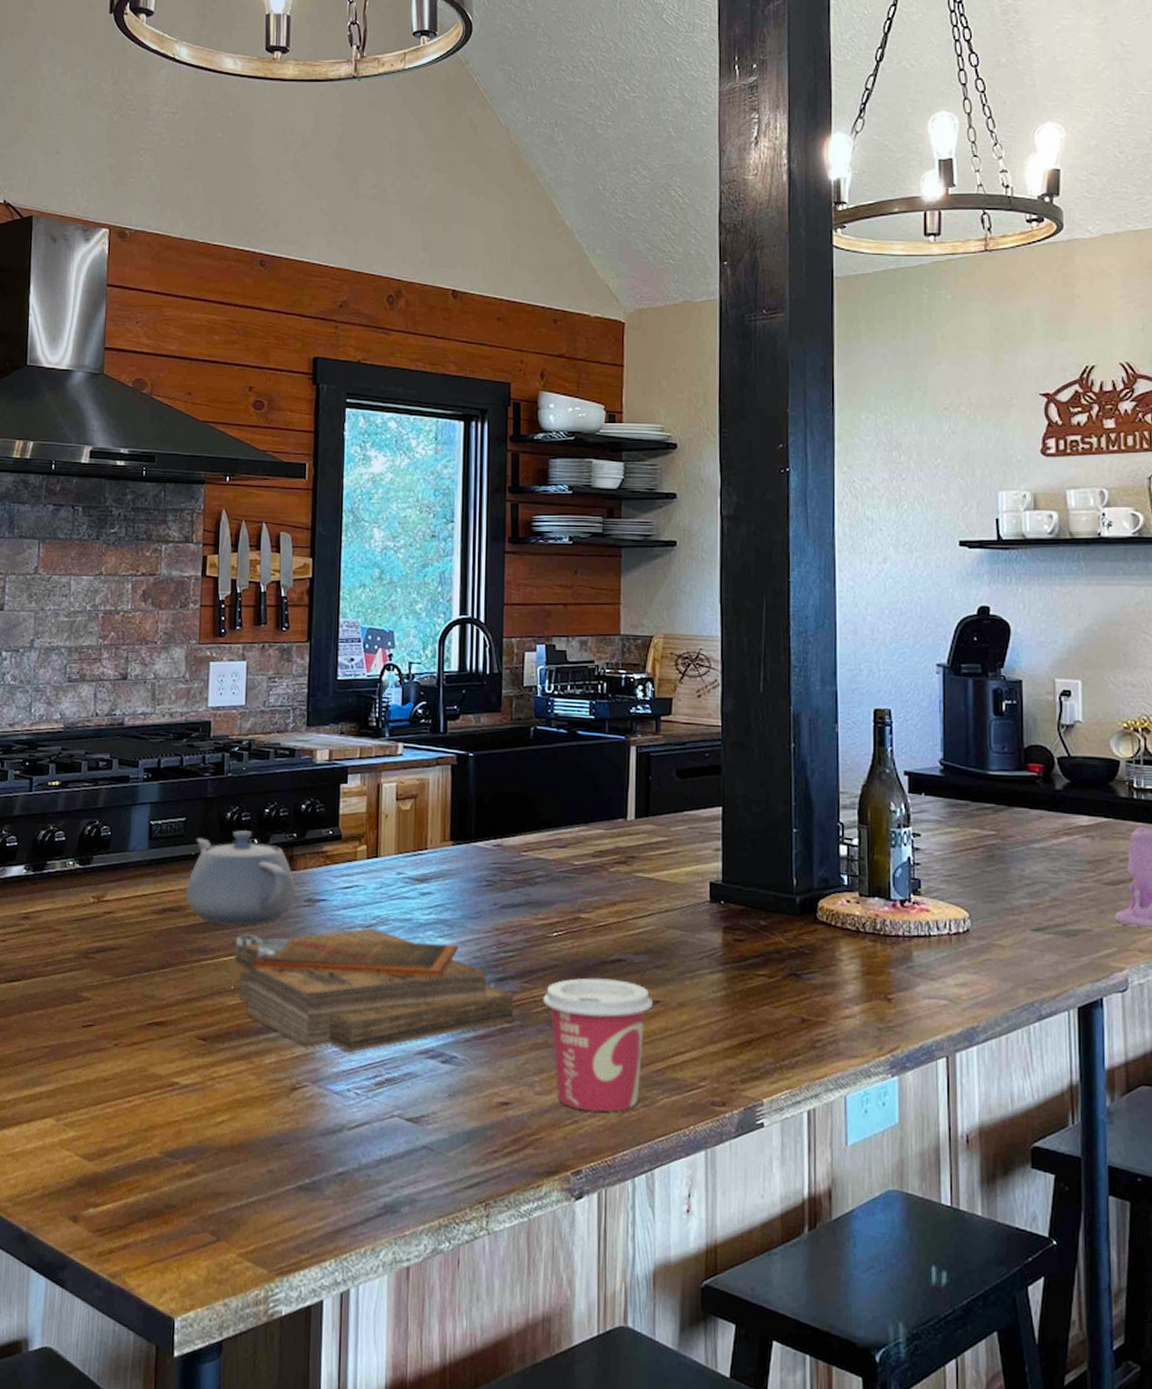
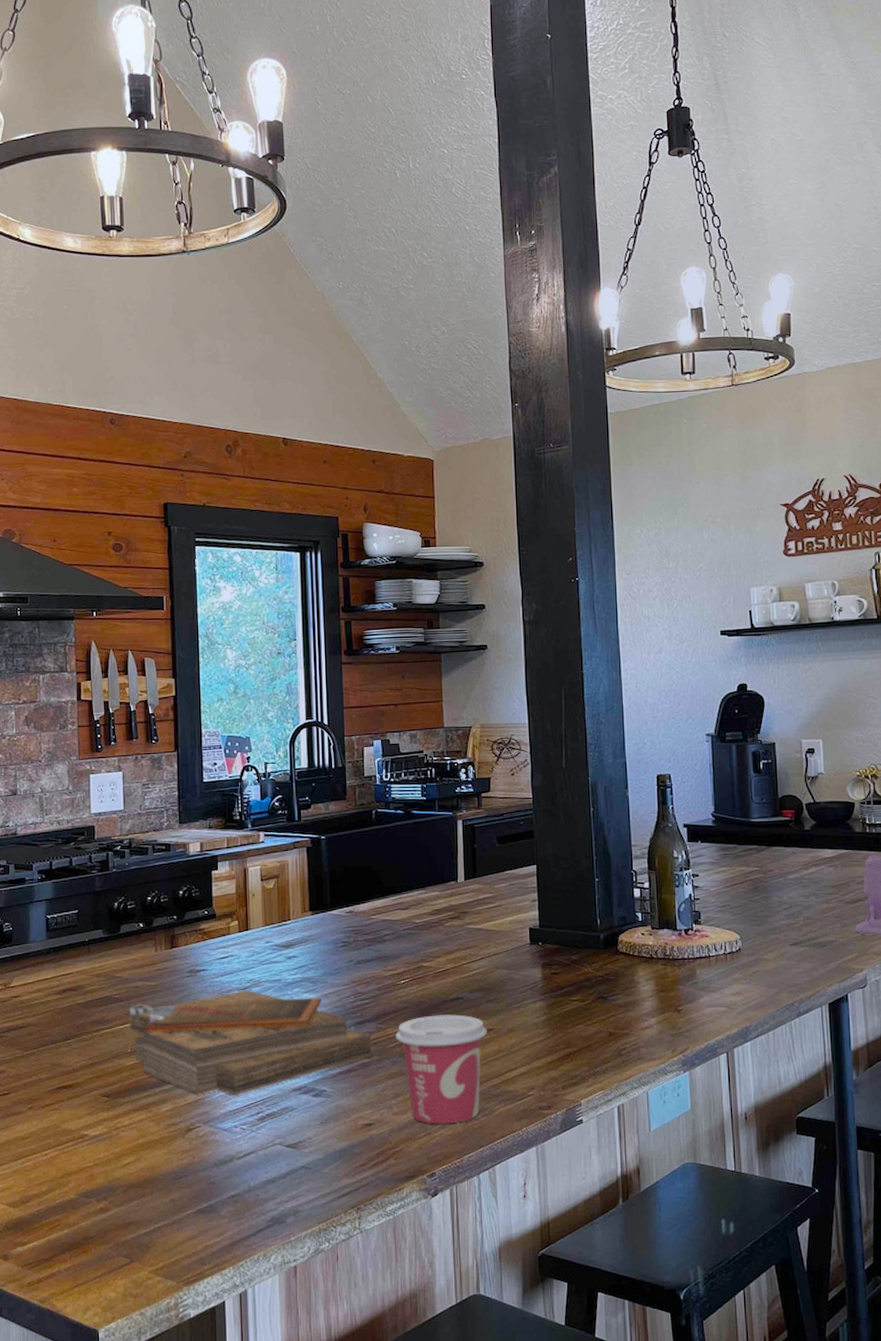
teapot: present [186,830,296,925] -> none [83,917,179,998]

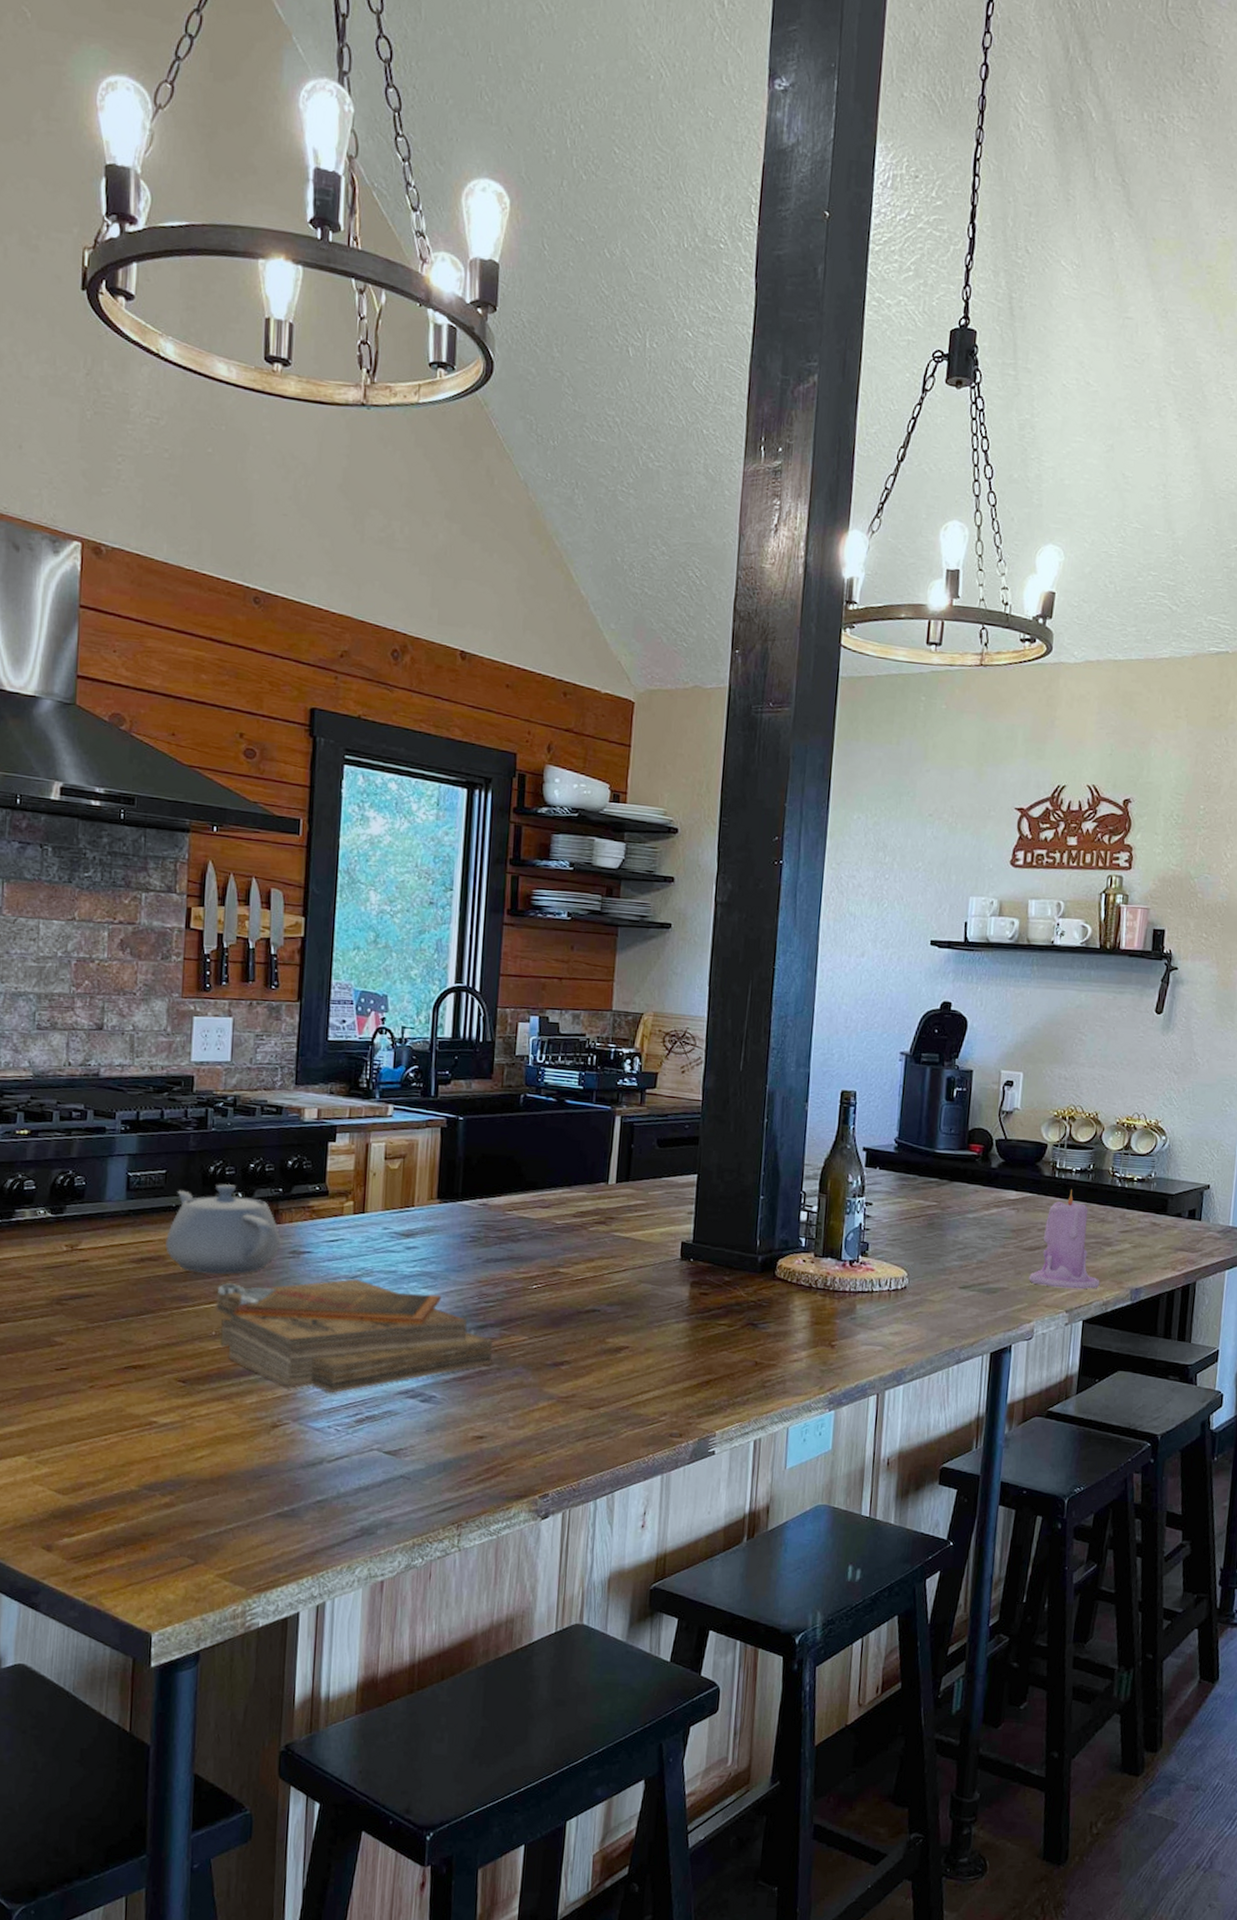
teapot: none [83,917,179,998] -> present [165,1184,281,1275]
cup: present [396,1014,488,1124] -> none [520,1326,623,1444]

